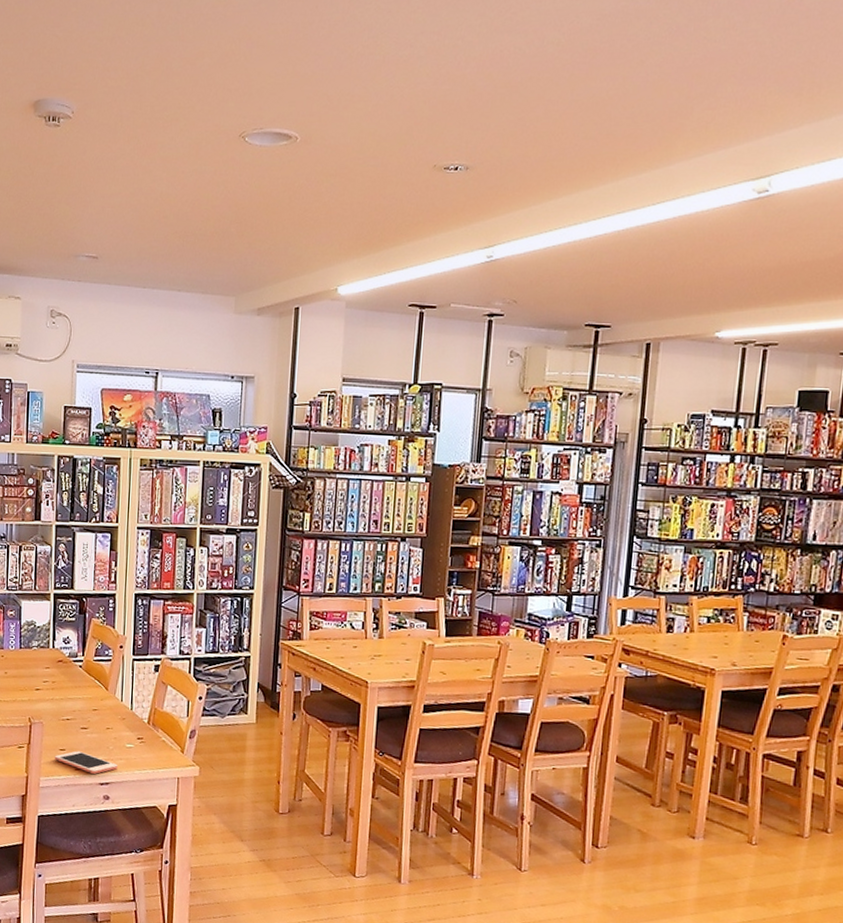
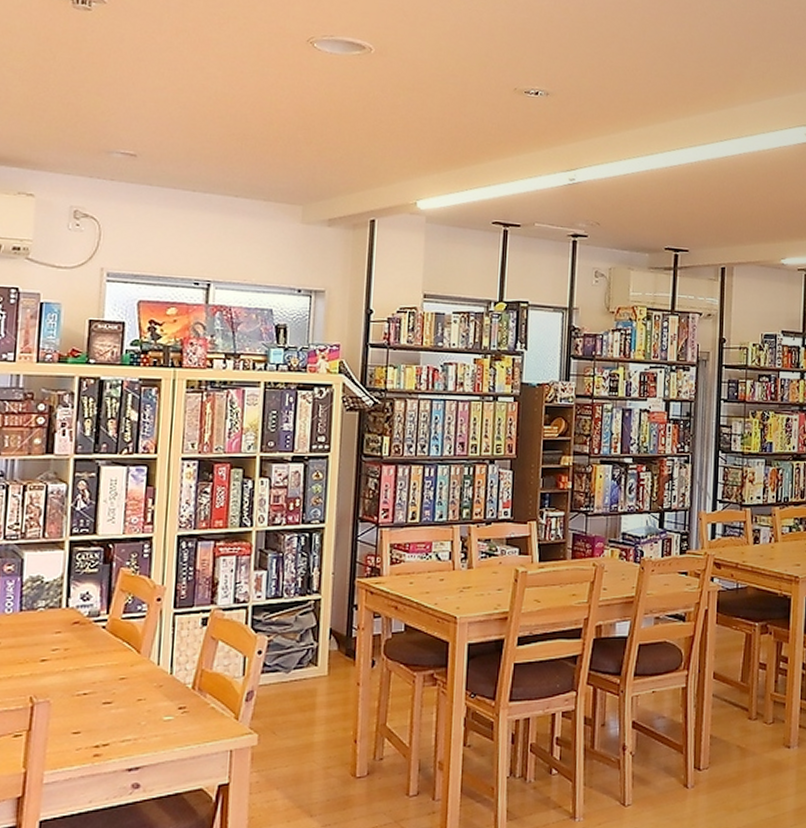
cell phone: present [54,751,118,774] -> none [64,732,152,758]

